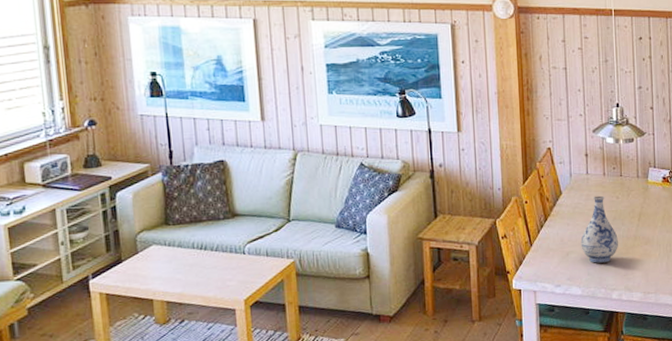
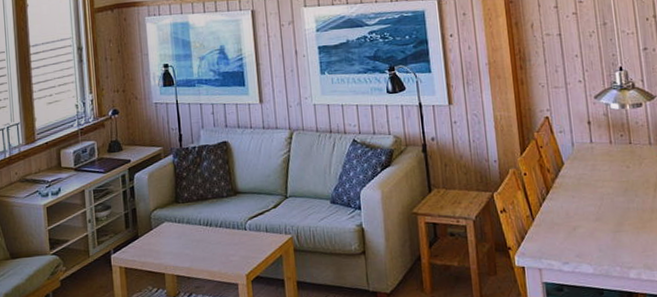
vase: present [580,195,618,263] -> none [588,165,633,239]

